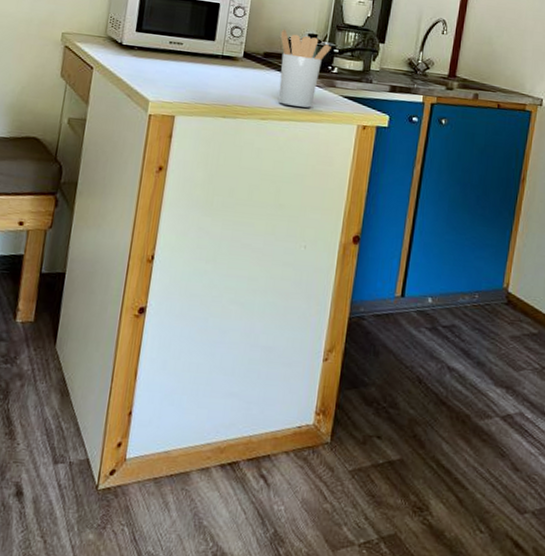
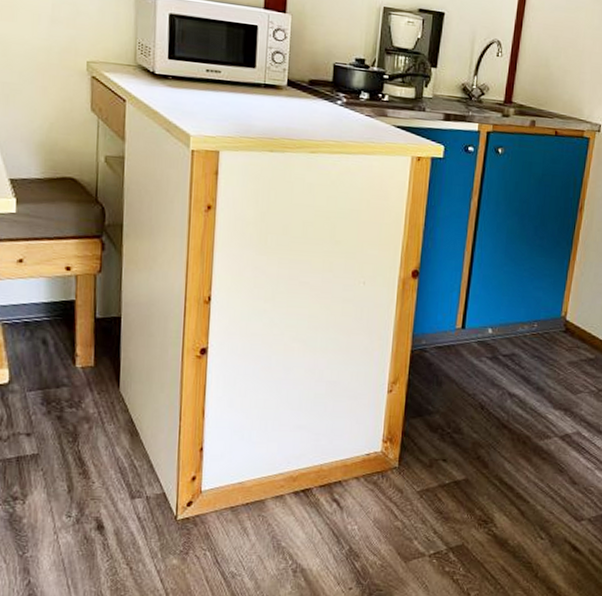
utensil holder: present [278,29,331,108] -> none [326,53,381,139]

